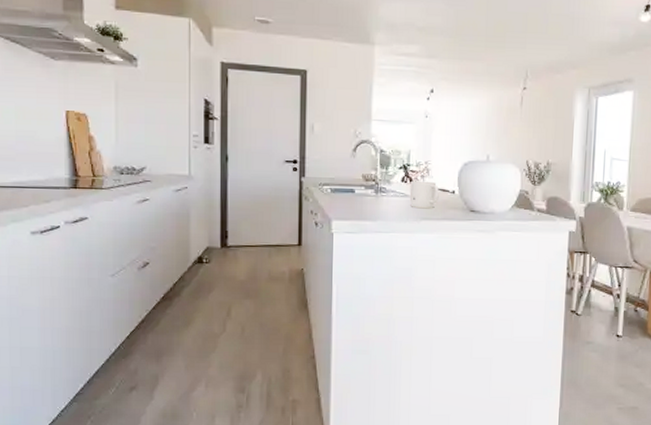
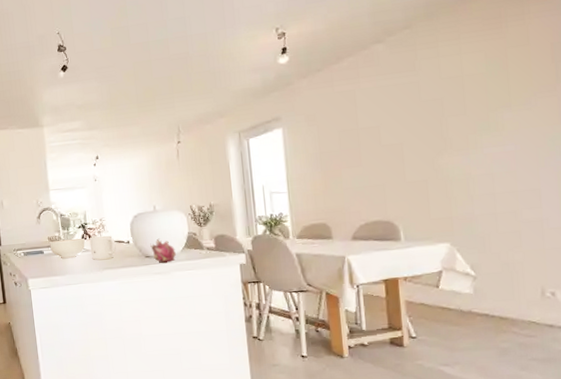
bowl: none [363,179,405,202] -> present [49,238,85,258]
fruit: none [477,192,505,221] -> present [150,238,177,264]

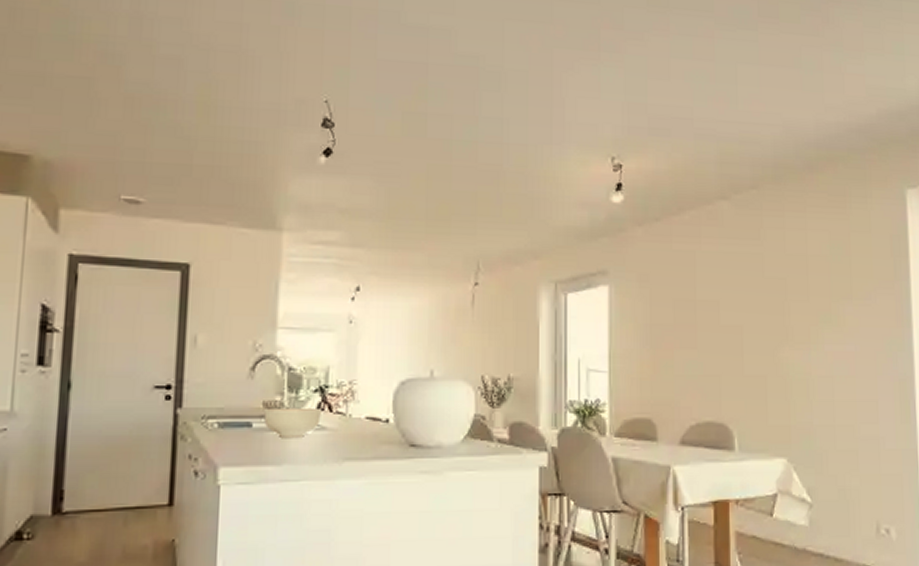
mug: present [89,235,116,261] -> none [327,407,368,446]
fruit: present [150,238,177,264] -> none [419,419,456,458]

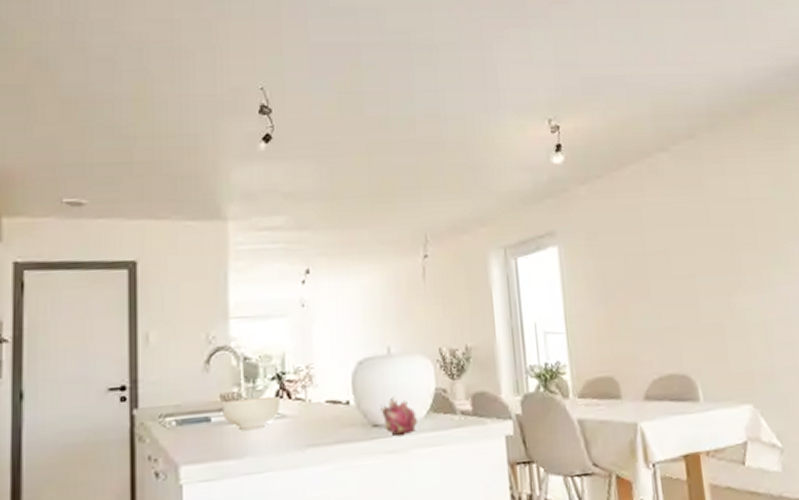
fruit: none [419,419,456,458] -> present [380,396,419,437]

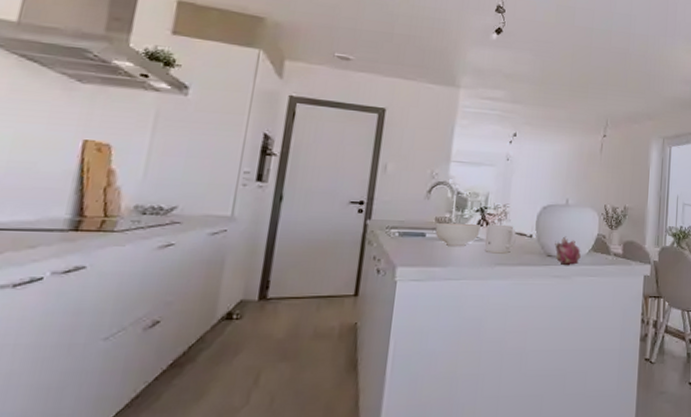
mug: none [287,391,329,433] -> present [484,224,517,254]

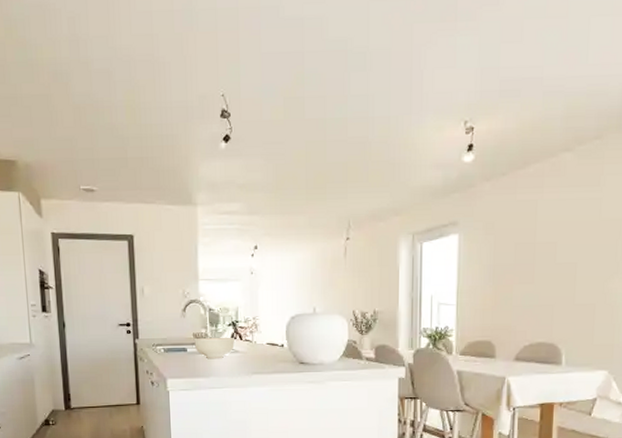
mug: present [484,224,517,254] -> none [239,336,268,364]
fruit: present [555,236,582,266] -> none [306,344,334,372]

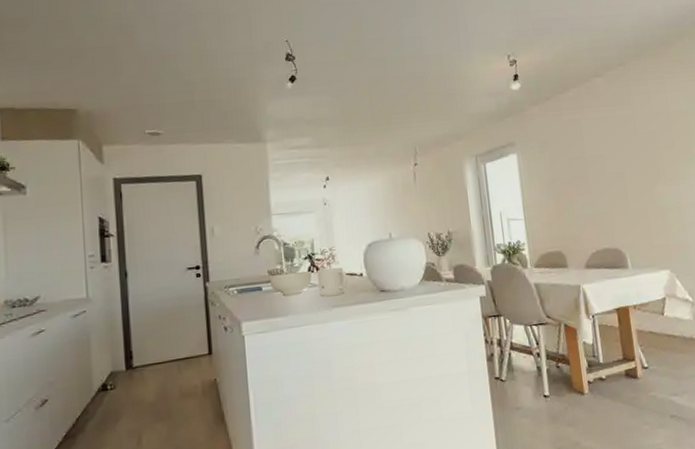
mug: none [239,336,268,364] -> present [317,267,348,297]

